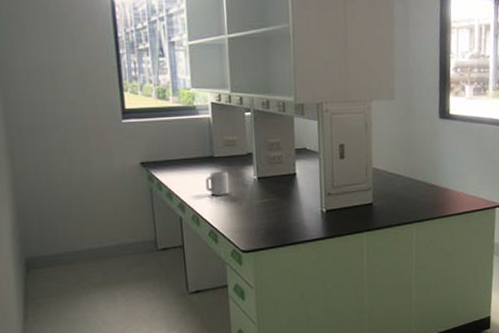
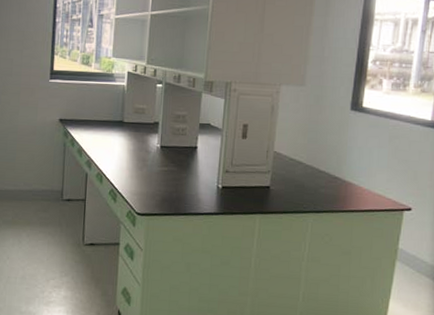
mug: present [205,171,230,196] -> none [112,135,134,158]

